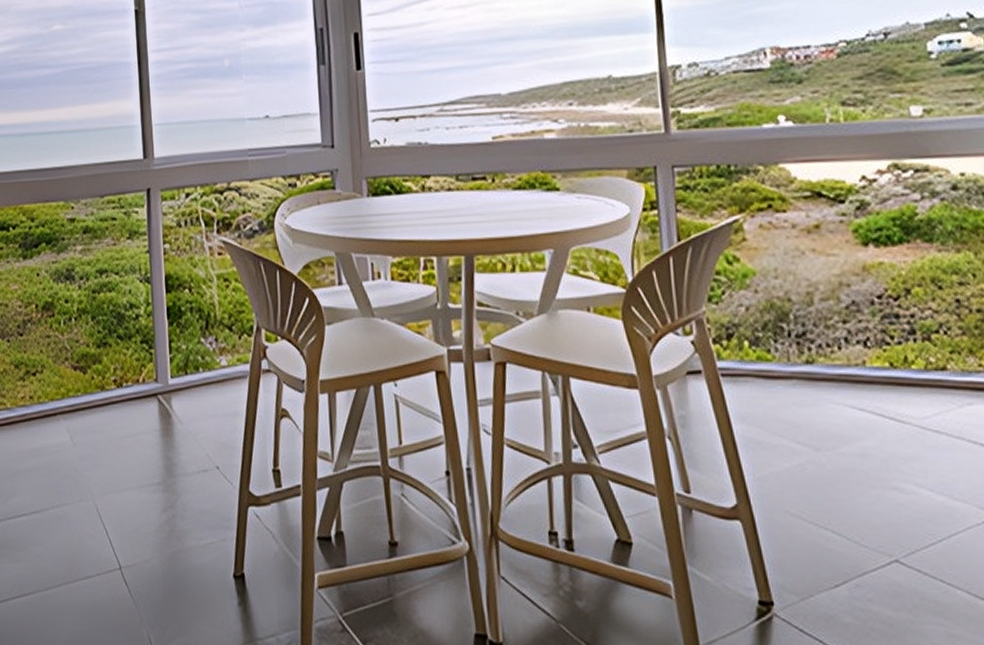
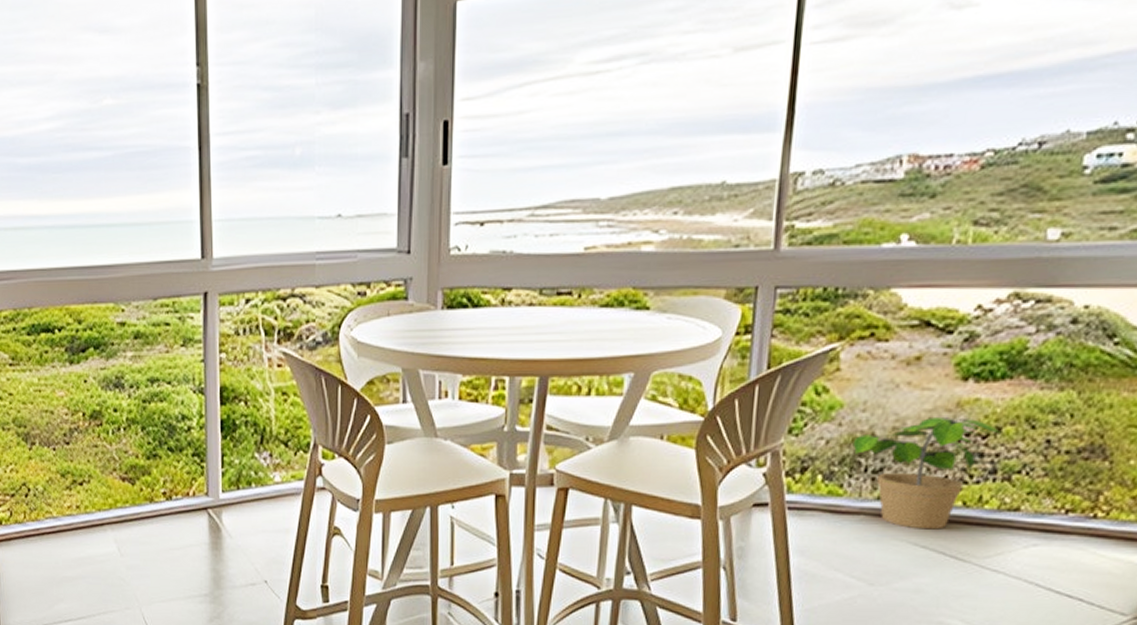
potted plant: none [771,281,912,392] -> present [852,418,1002,530]

